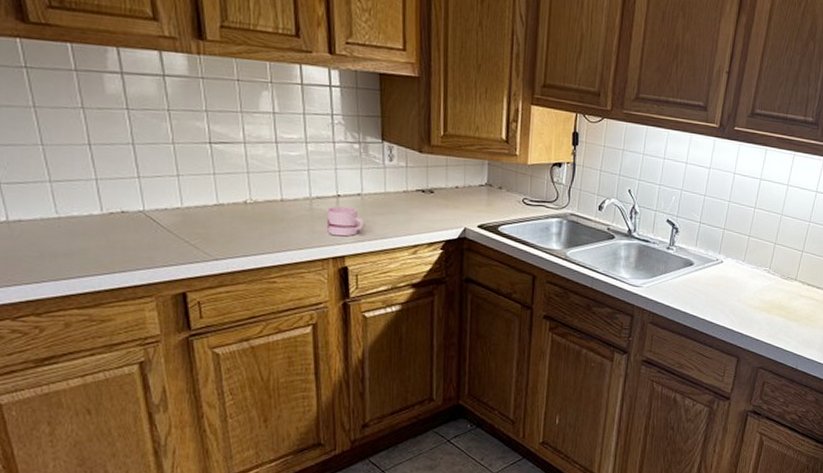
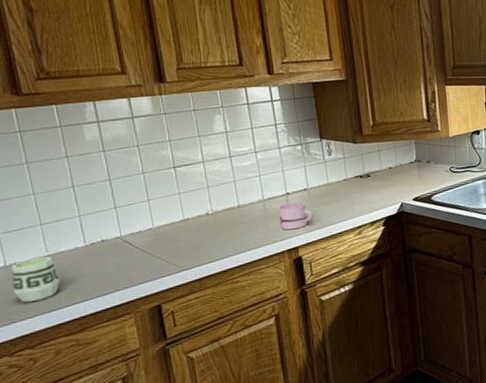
cup: none [15,217,72,266] -> present [12,256,60,303]

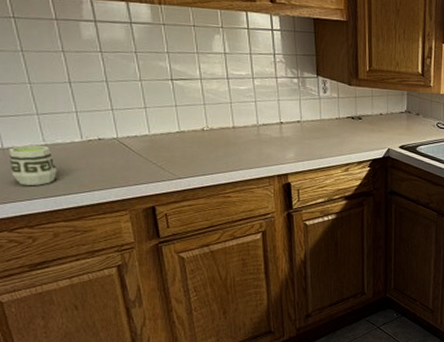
mug: present [278,202,314,230] -> none [271,131,305,157]

